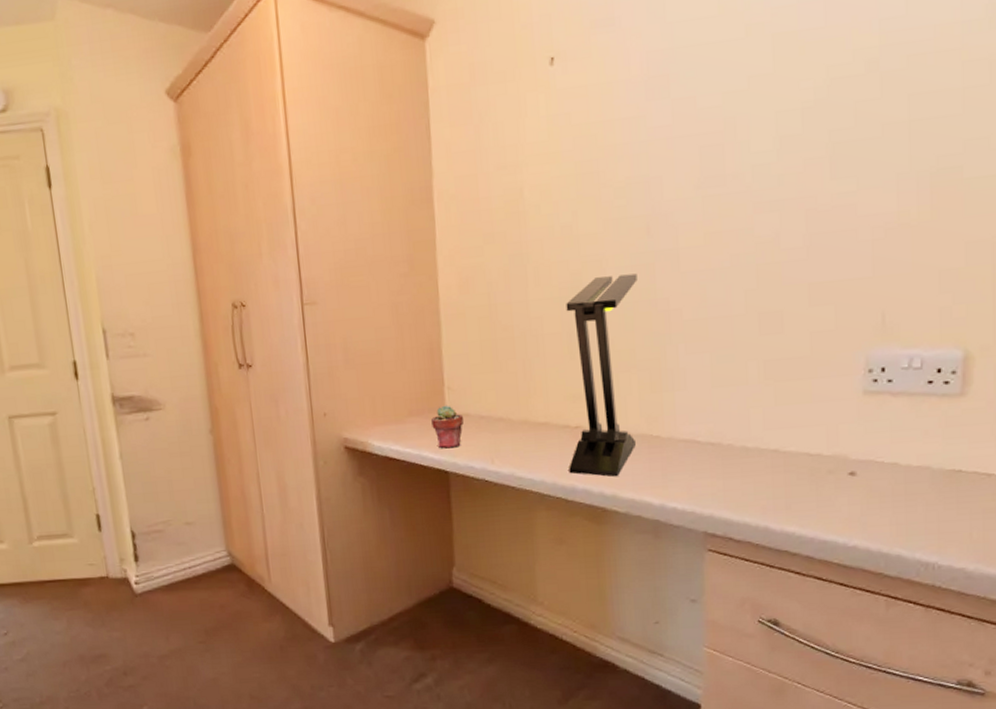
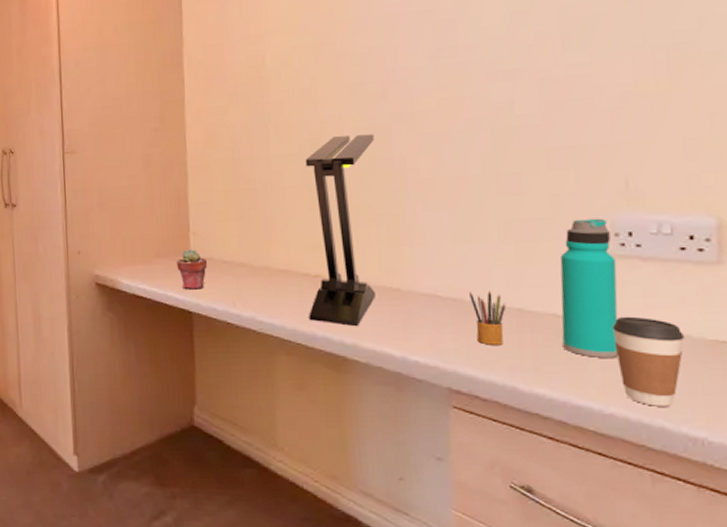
pencil box: none [728,434,763,488] -> present [469,291,506,345]
water bottle: none [813,354,868,494] -> present [560,218,619,358]
coffee cup: none [860,451,925,536] -> present [612,316,684,406]

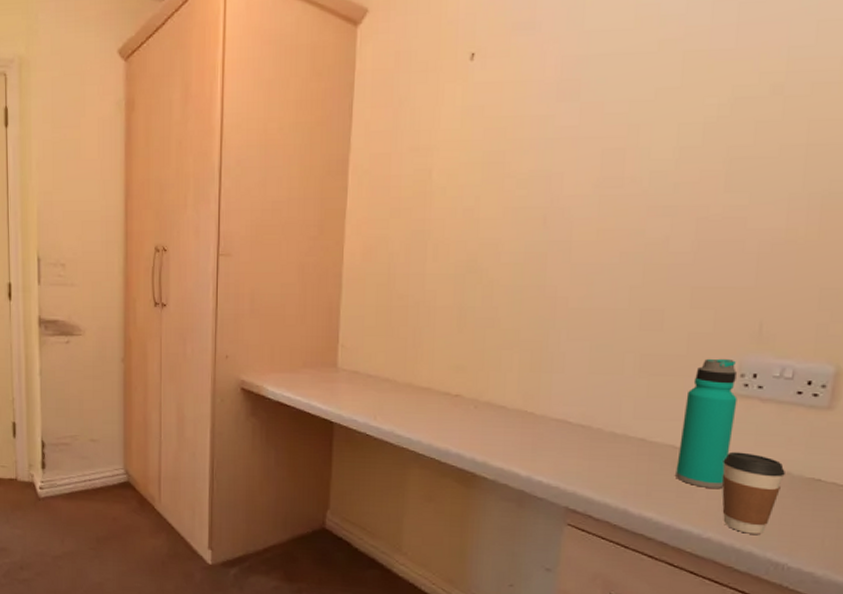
potted succulent: present [177,249,207,290] -> none [323,361,352,401]
desk lamp: present [305,134,375,327] -> none [445,260,530,446]
pencil box: present [469,291,506,345] -> none [598,420,630,471]

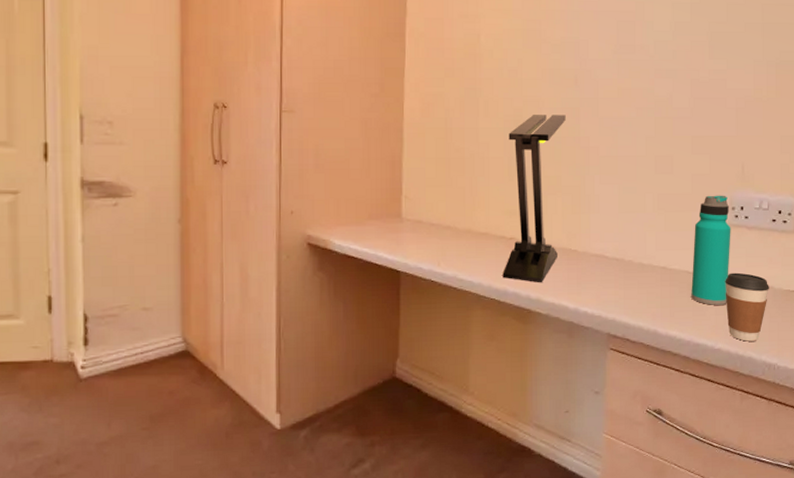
desk lamp: none [445,260,530,446] -> present [502,115,566,283]

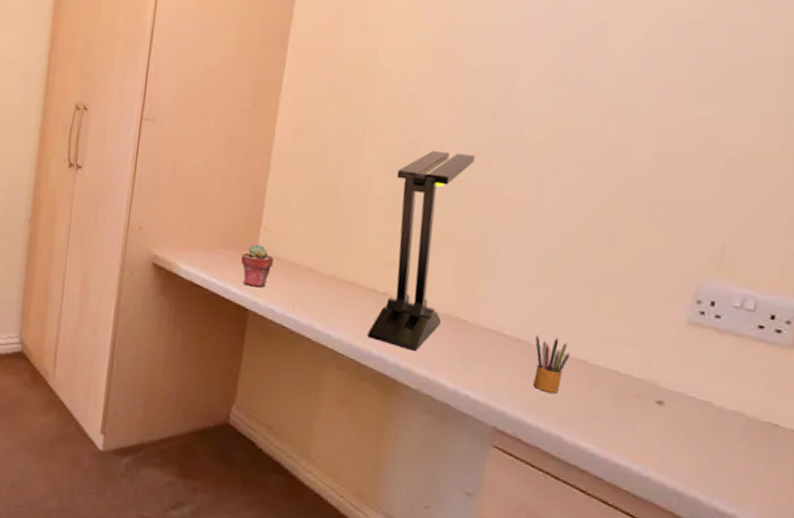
potted succulent: none [388,211,416,250] -> present [241,244,273,288]
pencil box: none [629,252,654,297] -> present [533,335,571,393]
water bottle: present [691,195,731,305] -> none [617,279,693,424]
coffee cup: present [725,272,769,342] -> none [666,384,740,479]

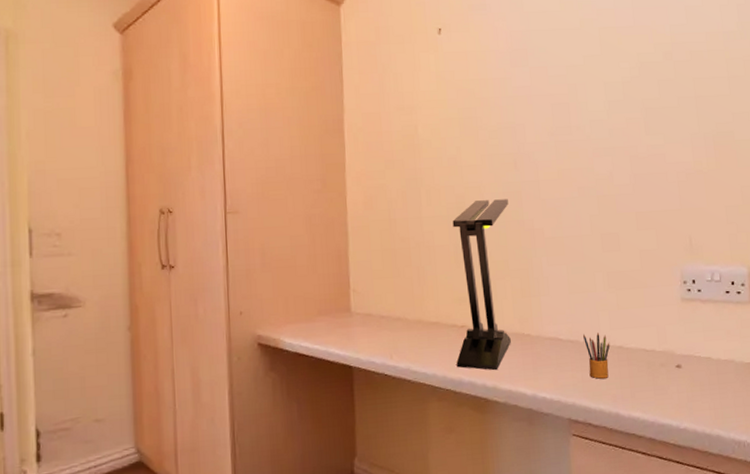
potted succulent: present [241,244,273,288] -> none [338,305,366,345]

